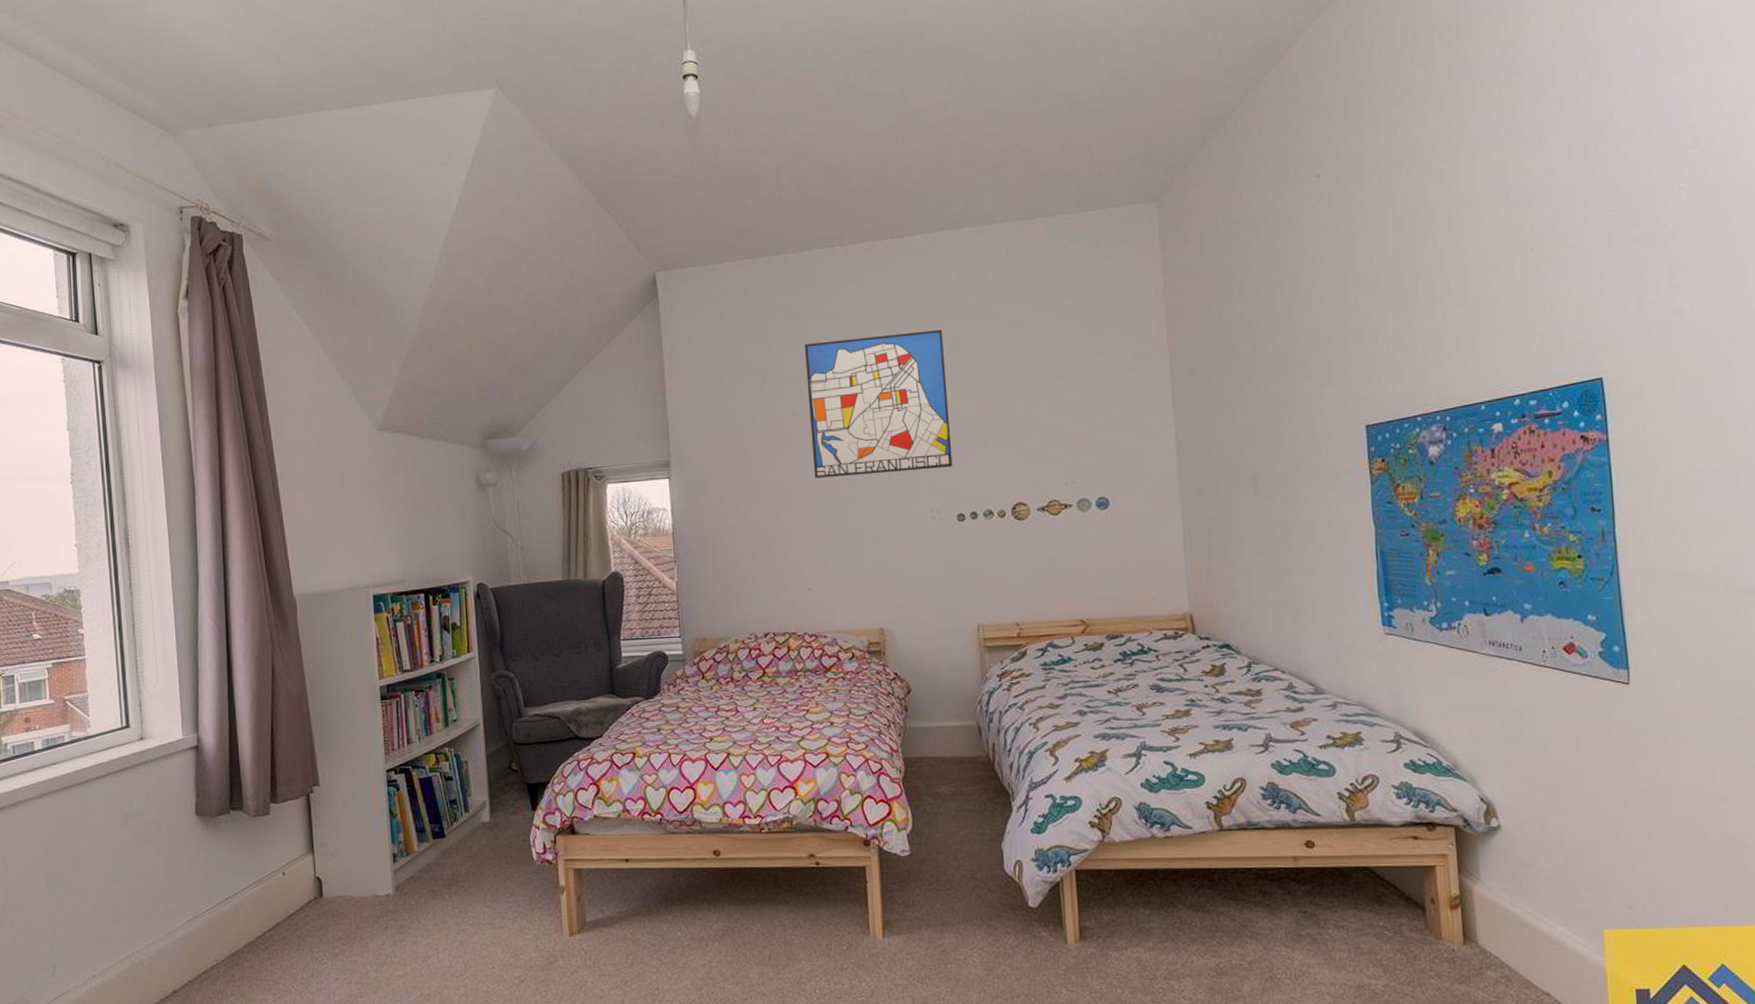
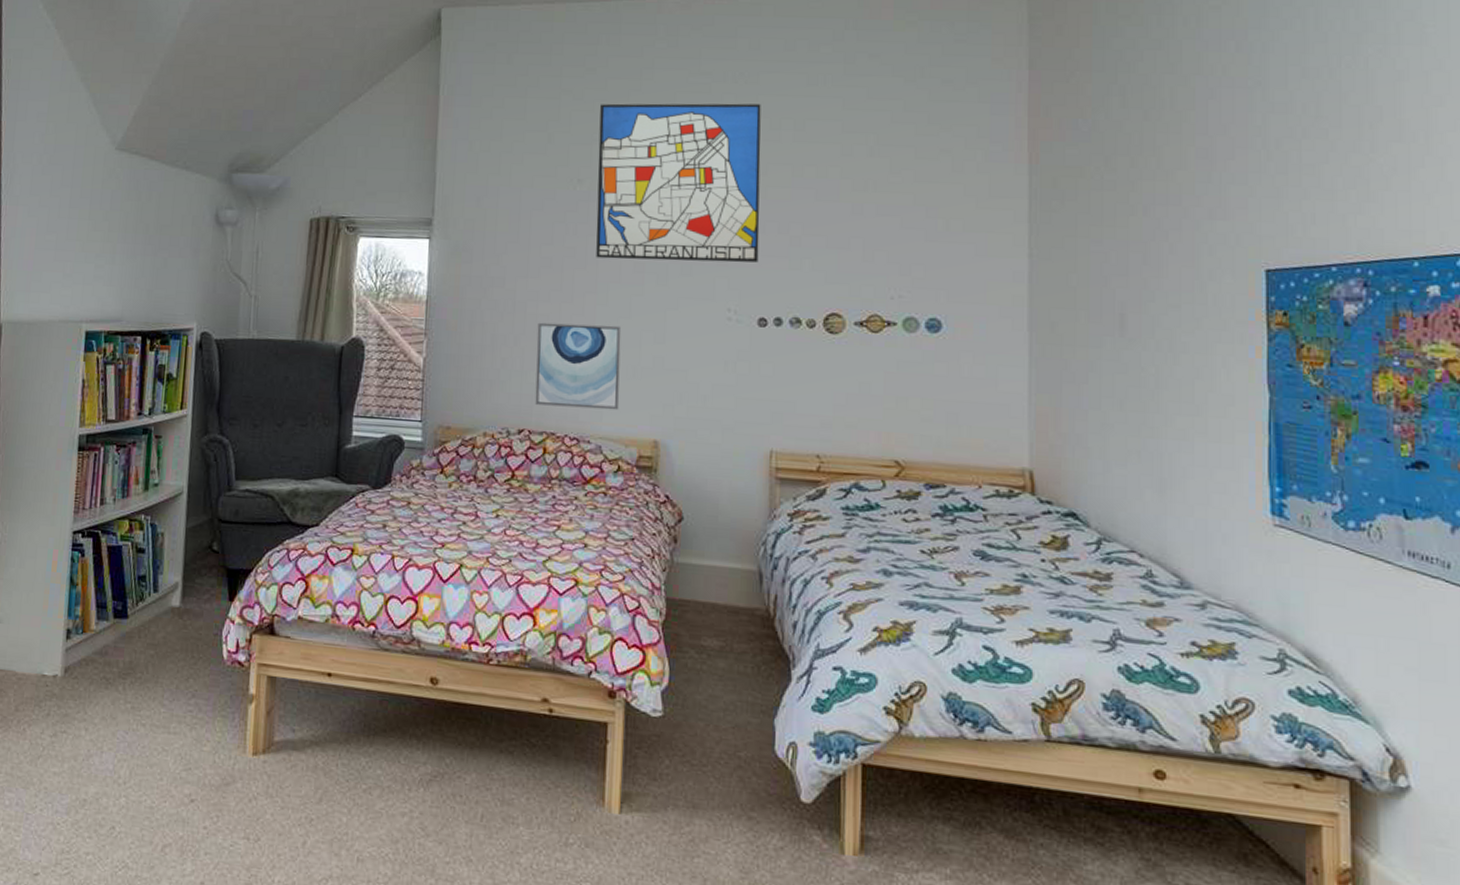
wall art: none [771,535,848,610] -> present [535,322,622,411]

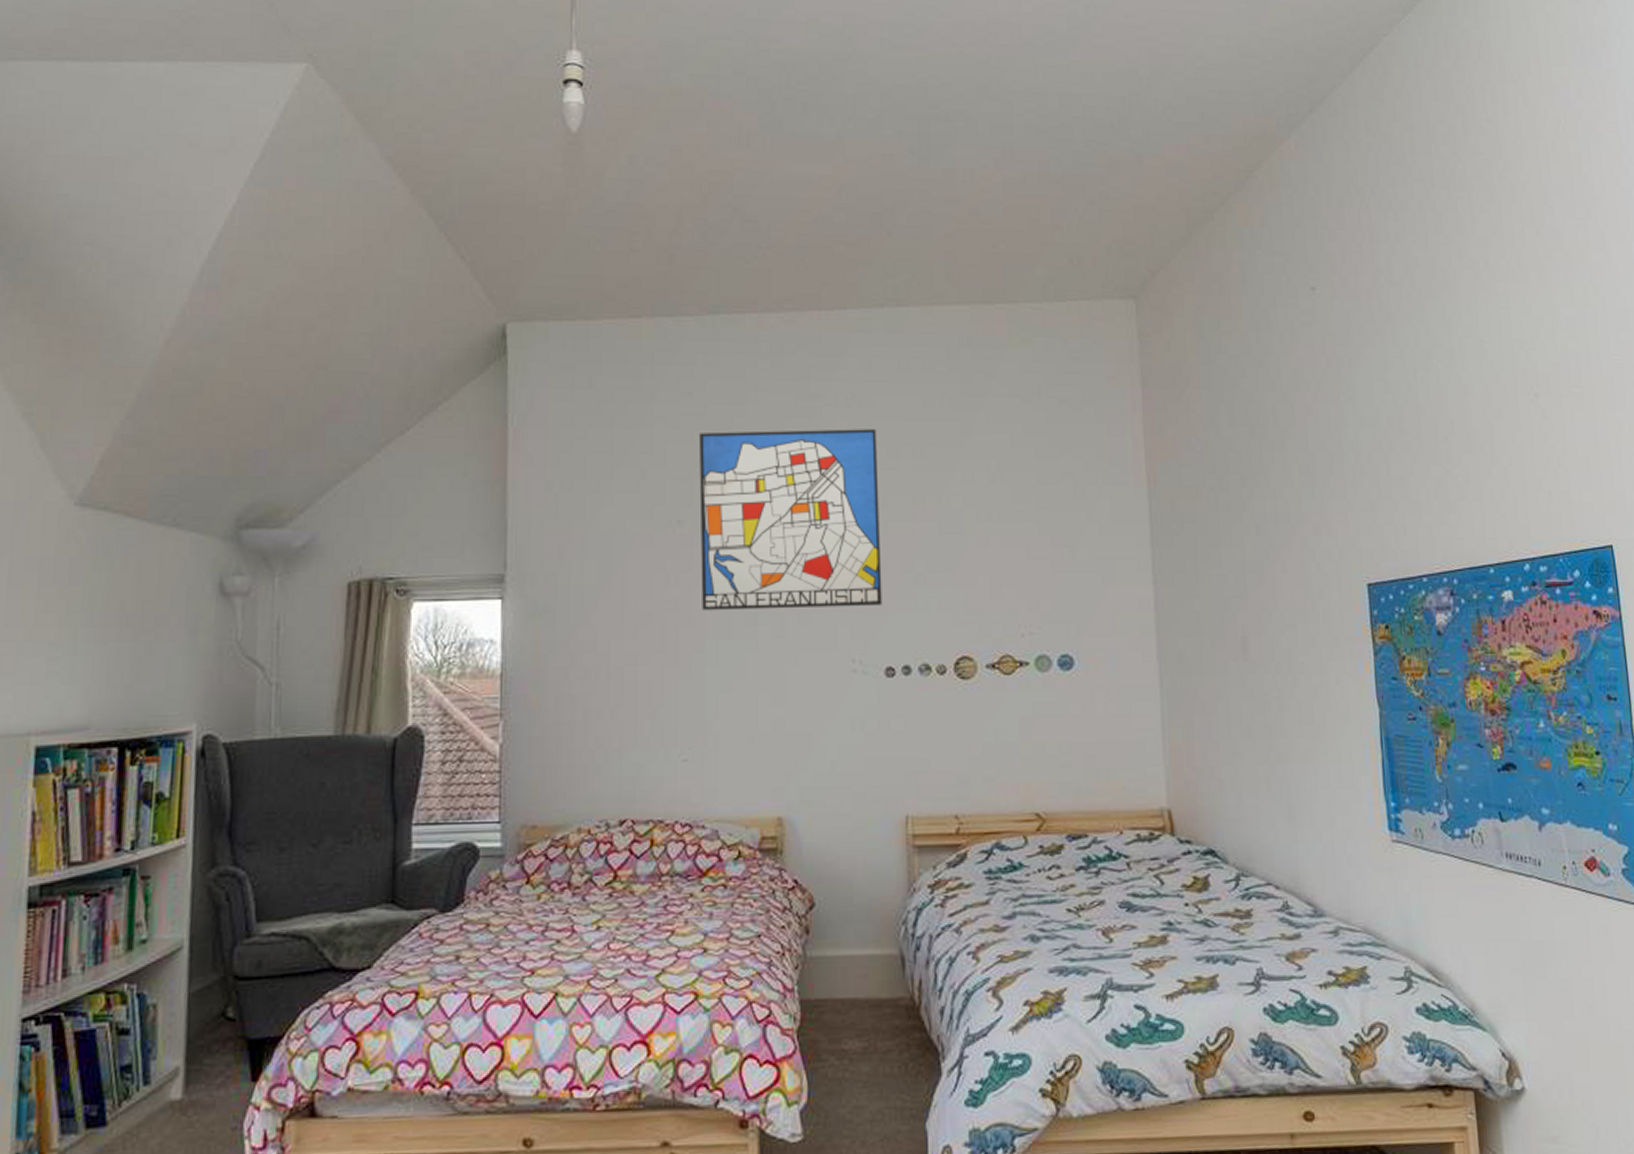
wall art: present [535,322,622,411] -> none [637,688,737,789]

